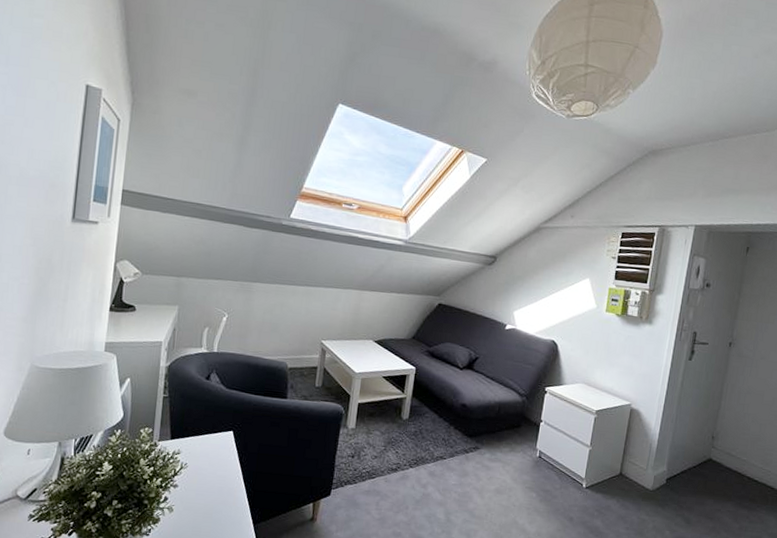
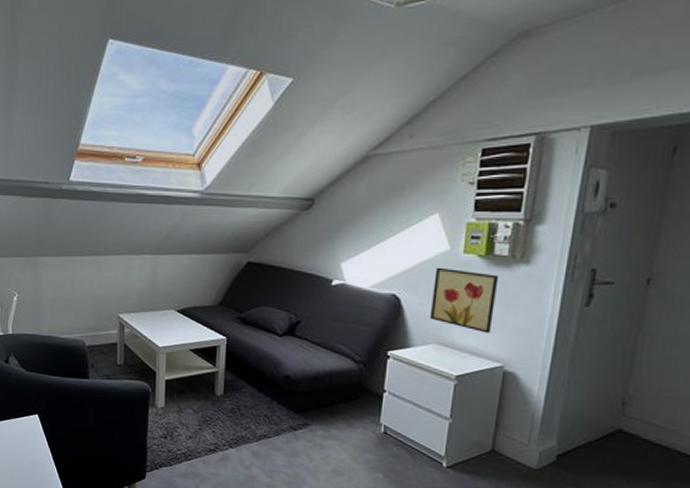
wall art: none [578,321,631,377] -> present [429,267,499,333]

